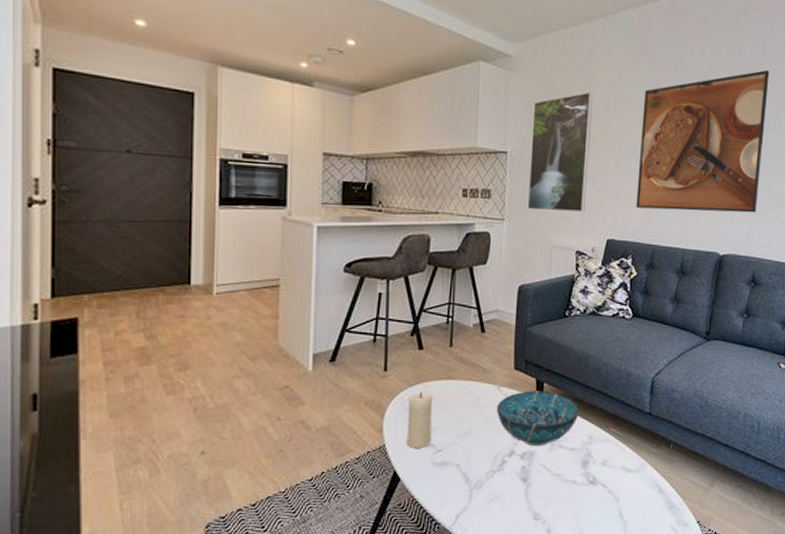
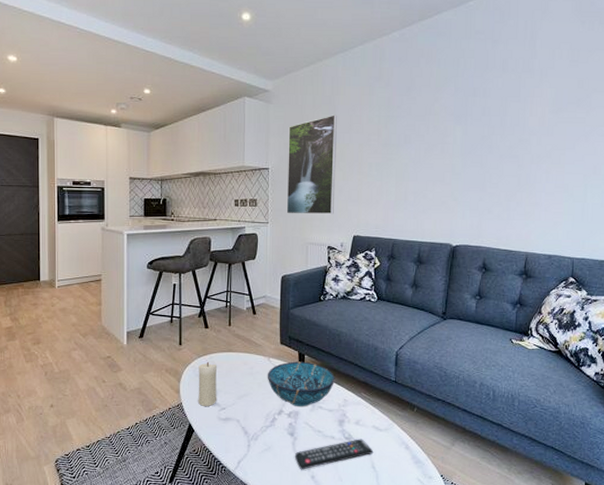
remote control: none [527,482,622,523] -> present [294,439,374,470]
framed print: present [636,69,770,213] -> none [377,83,492,209]

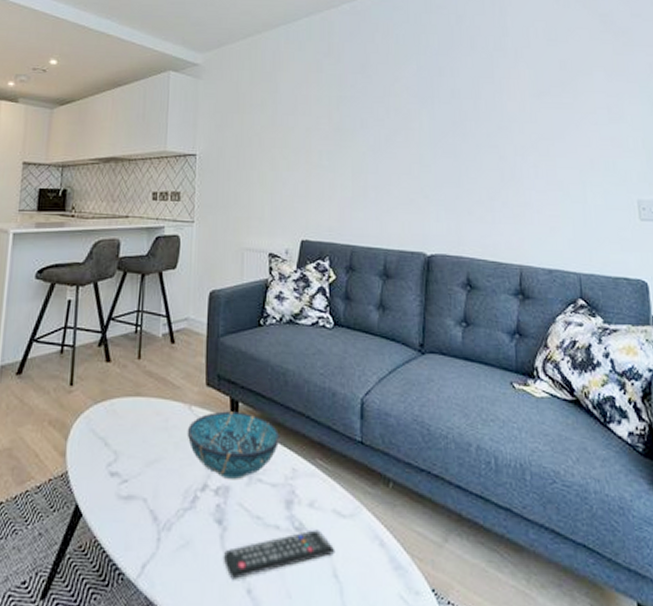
candle: present [198,362,218,406] -> none [90,411,120,477]
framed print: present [286,115,337,215] -> none [217,93,279,213]

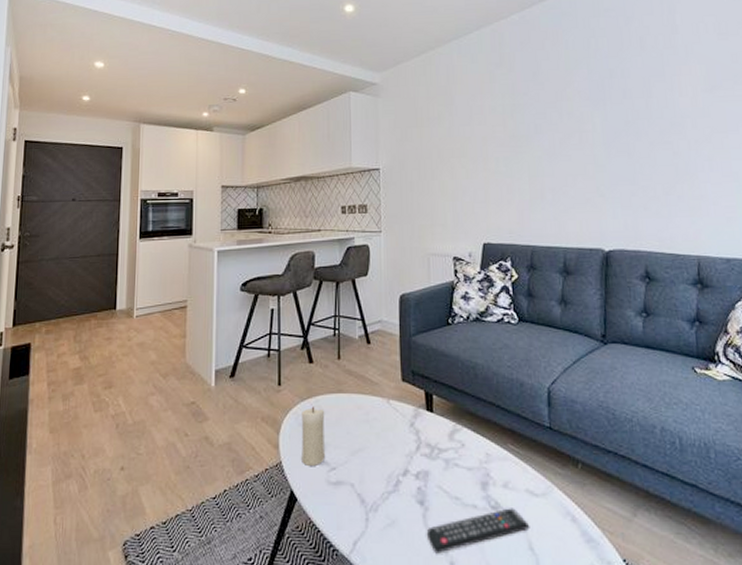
candle: none [90,411,120,477] -> present [301,407,326,466]
decorative bowl: present [187,411,280,480] -> none [386,403,473,466]

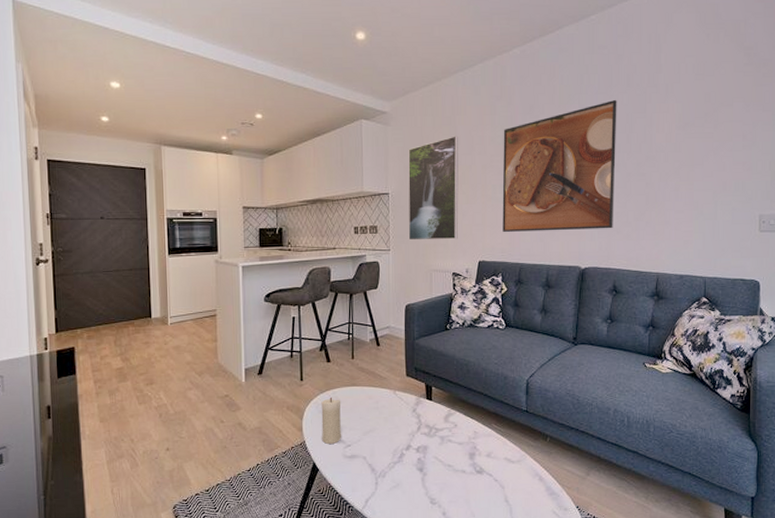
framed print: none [400,106,458,221] -> present [408,136,459,241]
remote control: present [426,508,530,554] -> none [424,472,507,507]
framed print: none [504,62,639,210] -> present [502,99,617,232]

